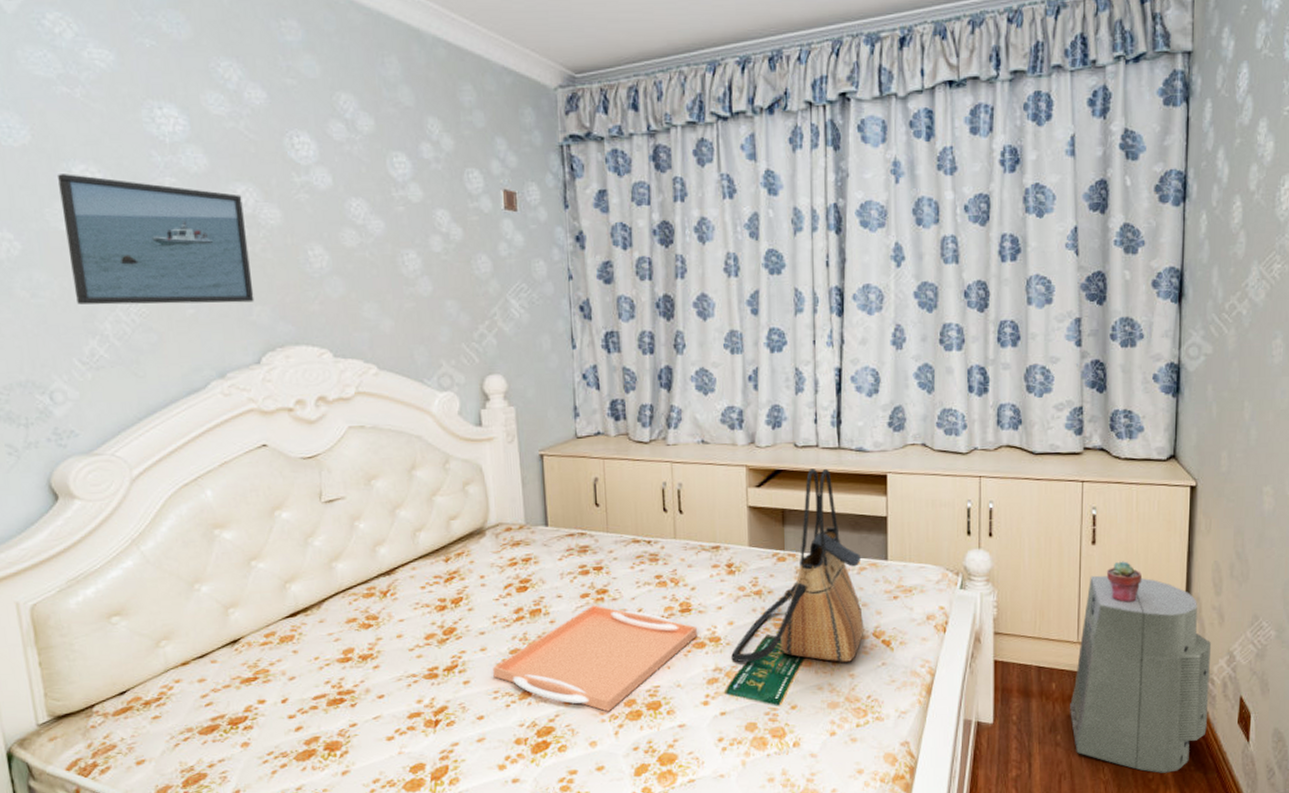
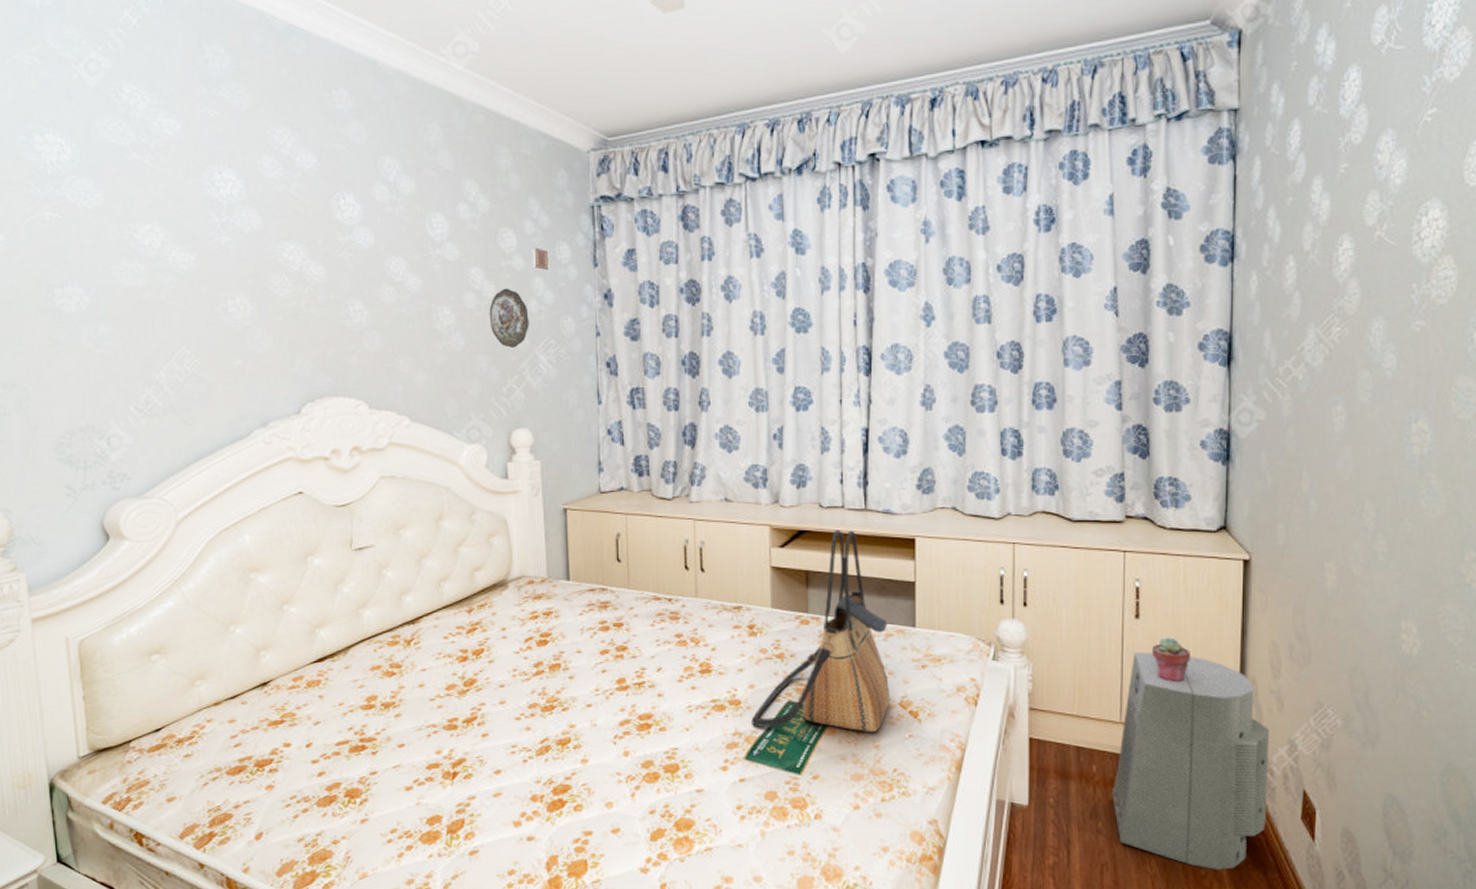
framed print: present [58,174,254,305] -> none [125,233,297,356]
decorative plate: none [457,230,500,292] -> present [489,288,529,348]
serving tray: present [493,605,698,712] -> none [511,662,718,772]

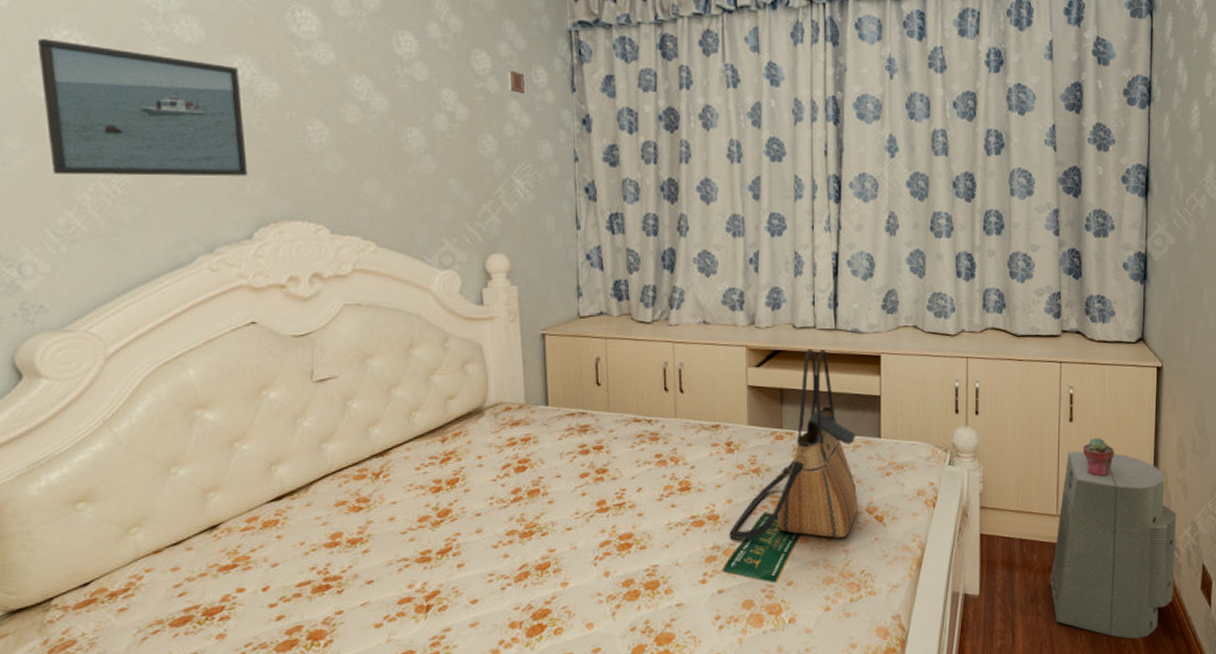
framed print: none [125,233,297,356] -> present [38,39,248,177]
decorative plate: present [489,288,529,348] -> none [462,110,505,172]

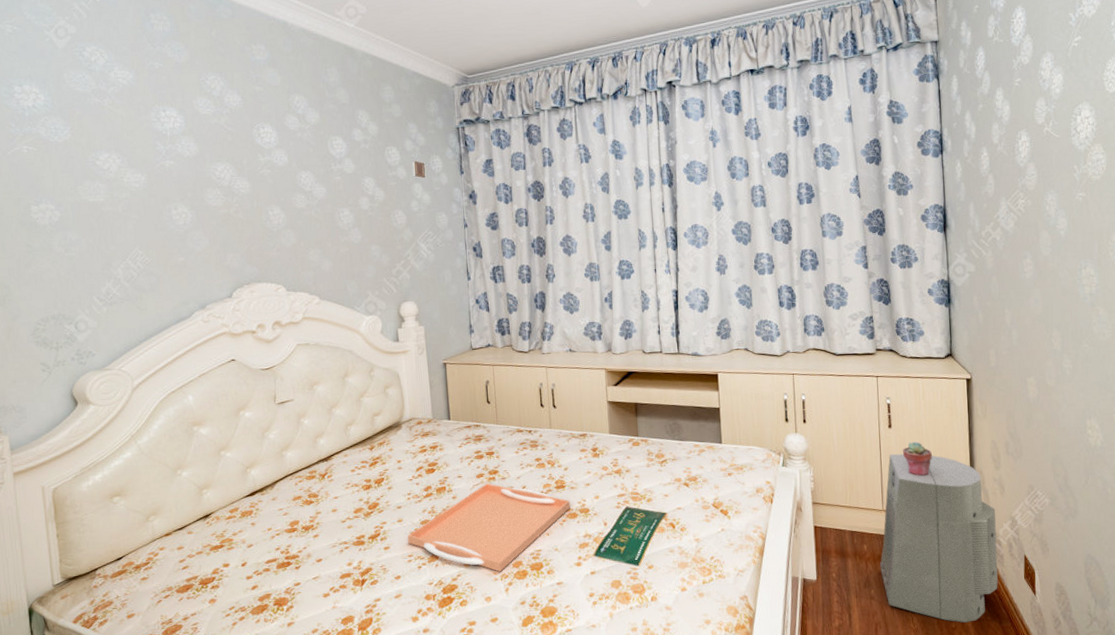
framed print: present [38,39,248,177] -> none [89,160,229,256]
serving tray: none [488,484,697,593] -> present [408,483,571,572]
tote bag: present [729,349,858,540] -> none [598,370,706,529]

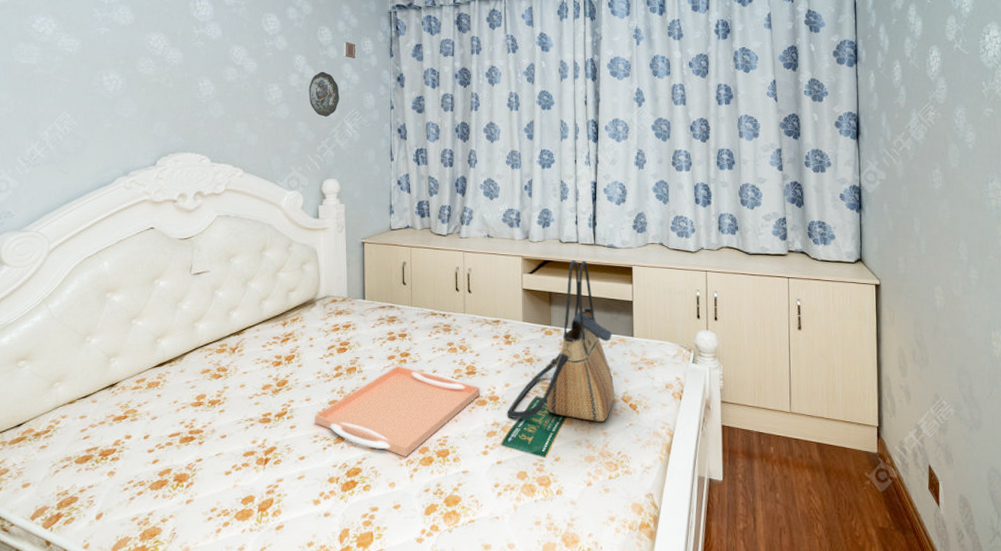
decorative plate: none [380,192,412,239] -> present [309,71,339,117]
tote bag: none [598,370,706,529] -> present [507,260,615,422]
air purifier: present [880,453,998,623] -> none [786,356,903,531]
potted succulent: present [902,441,932,476] -> none [811,344,840,380]

